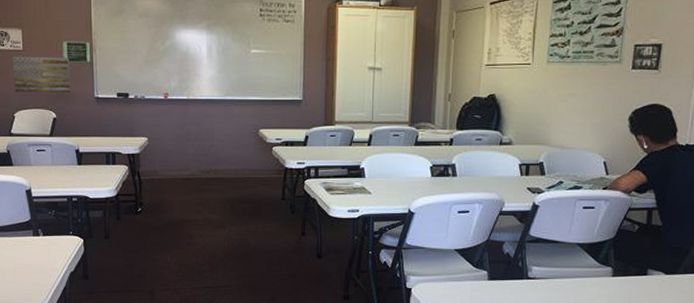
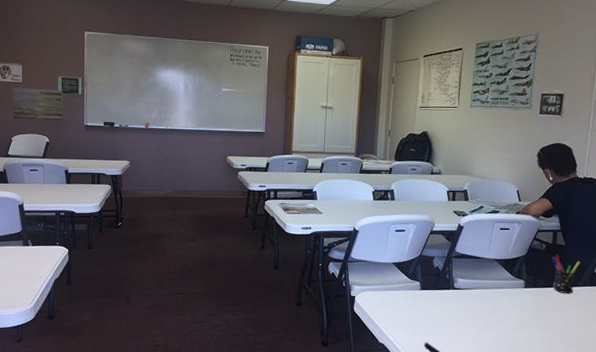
pen holder: none [645,237,681,282] -> present [551,255,581,293]

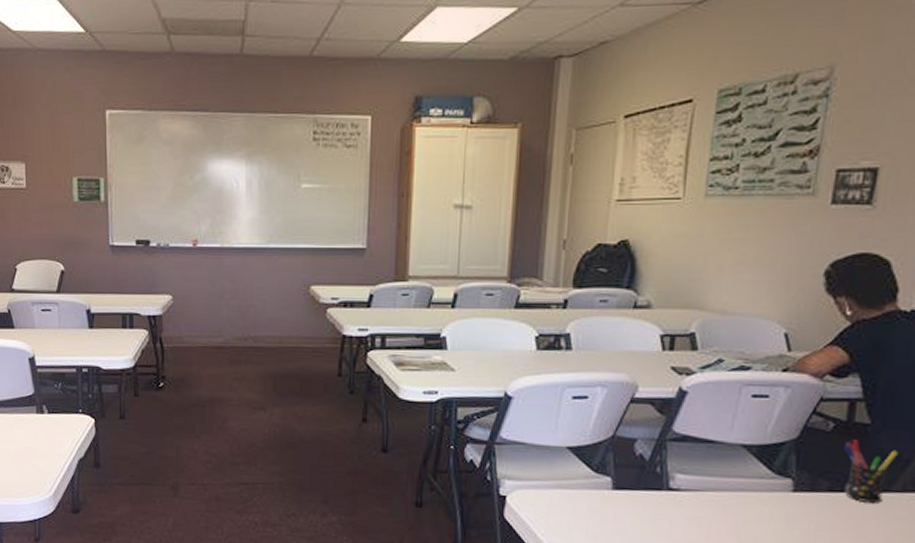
wall art: present [12,88,63,120] -> none [14,195,81,239]

